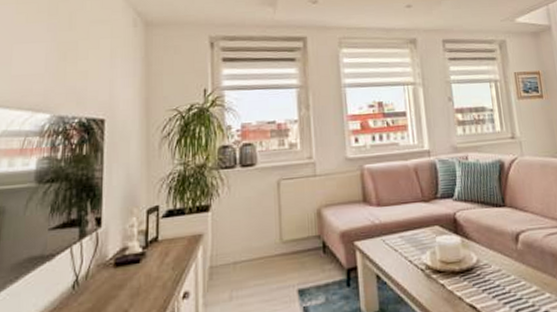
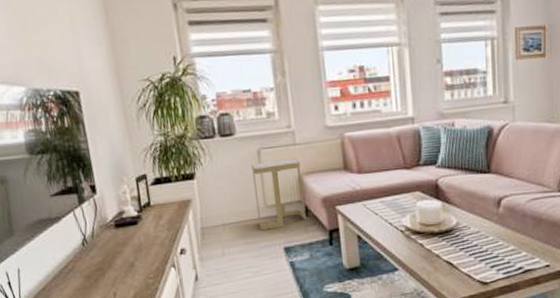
side table: none [270,189,323,269] -> present [251,158,306,230]

